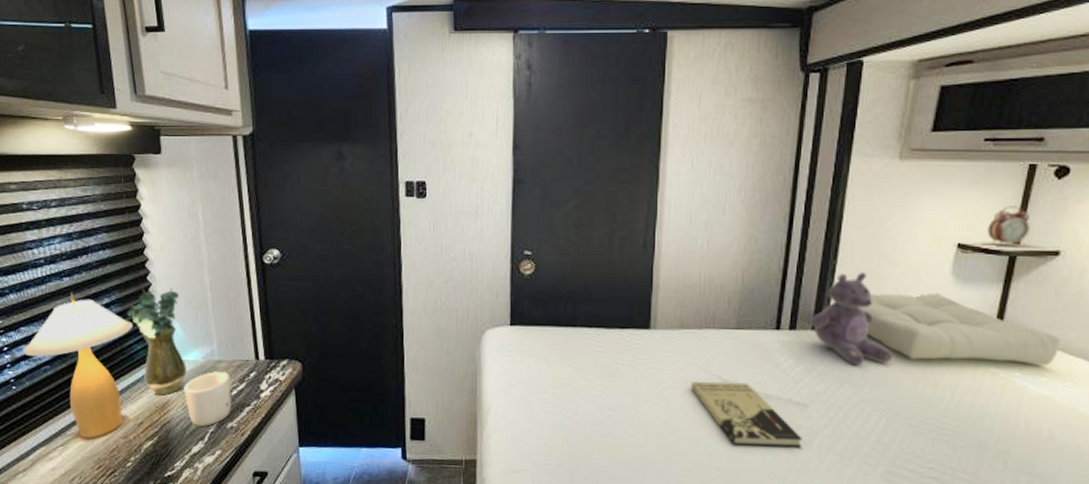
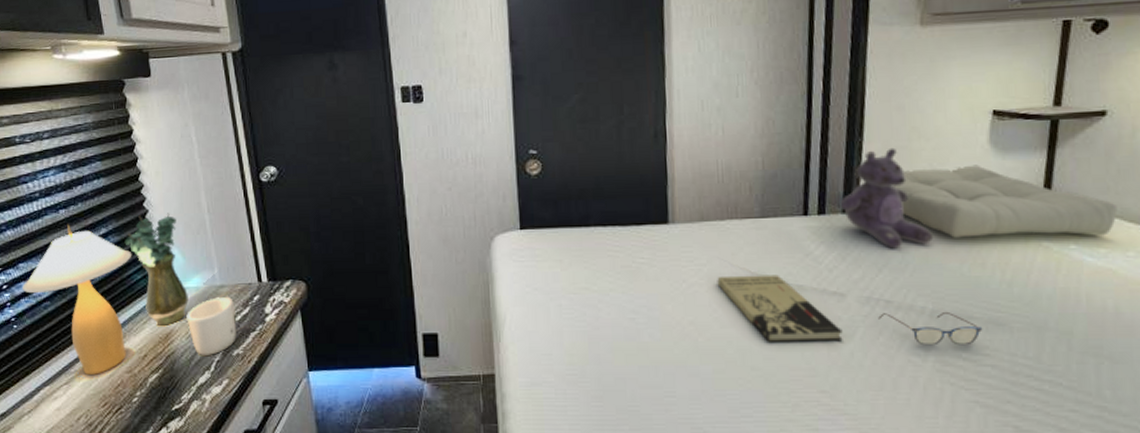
glasses: none [836,424,930,459] -> present [878,312,983,346]
alarm clock: present [987,205,1031,246] -> none [1023,65,1071,109]

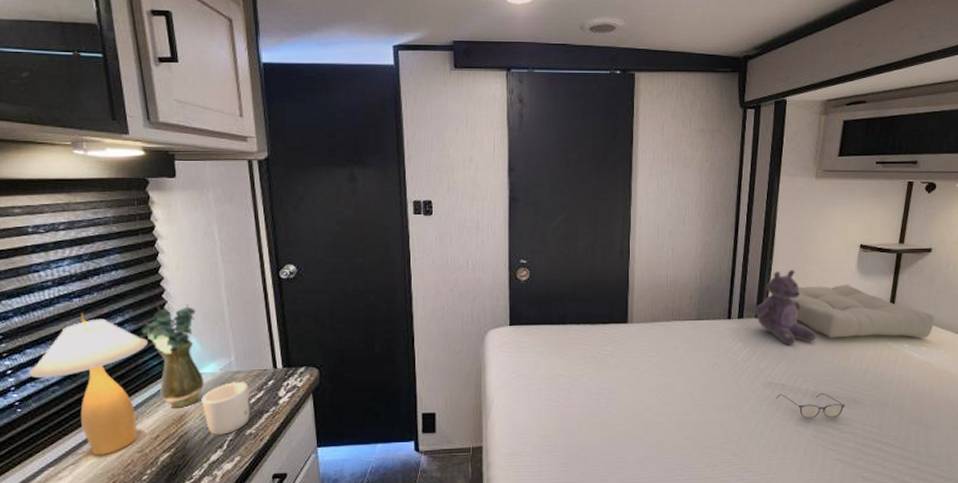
book: present [717,274,843,342] -> none [662,364,751,417]

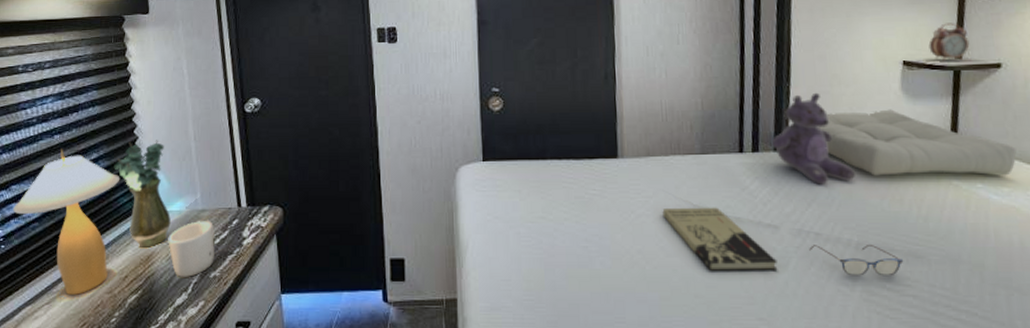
book: none [662,364,751,417] -> present [662,207,778,271]
alarm clock: none [881,214,911,245] -> present [928,23,970,61]

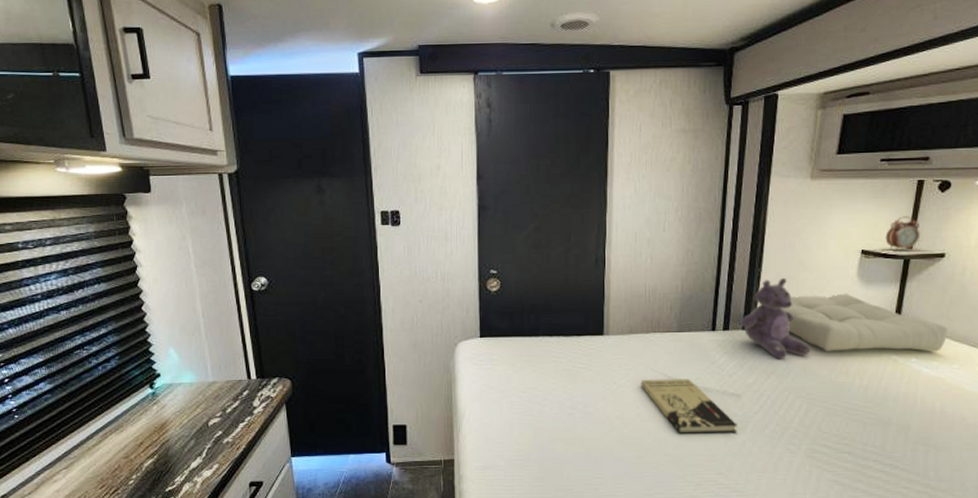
table lamp: present [13,149,120,295] -> none [24,324,131,460]
vase: present [114,140,171,249] -> none [123,316,183,418]
mug: present [168,220,215,277] -> none [181,391,227,443]
glasses: present [809,245,904,277] -> none [765,411,844,437]

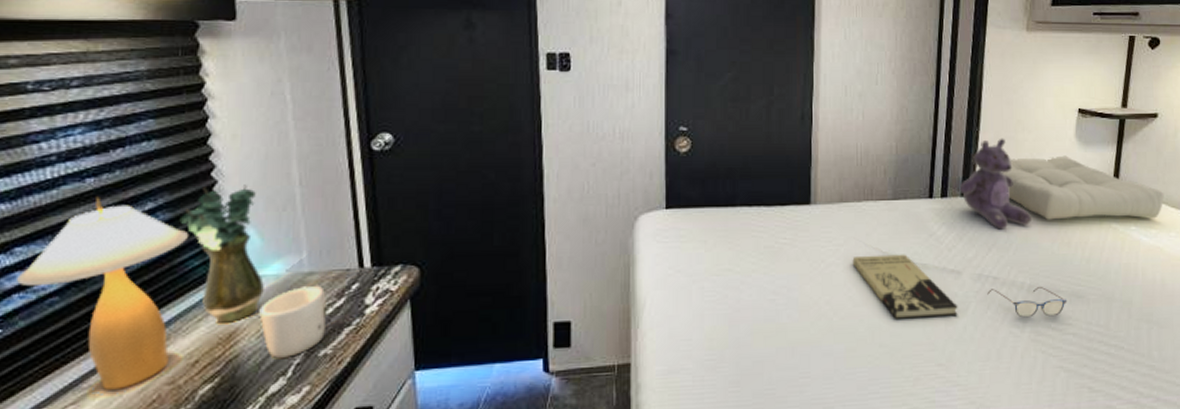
table lamp: none [24,324,131,460] -> present [17,197,189,390]
vase: none [123,316,183,418] -> present [179,184,264,325]
mug: none [181,391,227,443] -> present [259,285,326,358]
glasses: none [765,411,844,437] -> present [987,287,1068,318]
alarm clock: present [885,216,921,251] -> none [1101,73,1134,110]

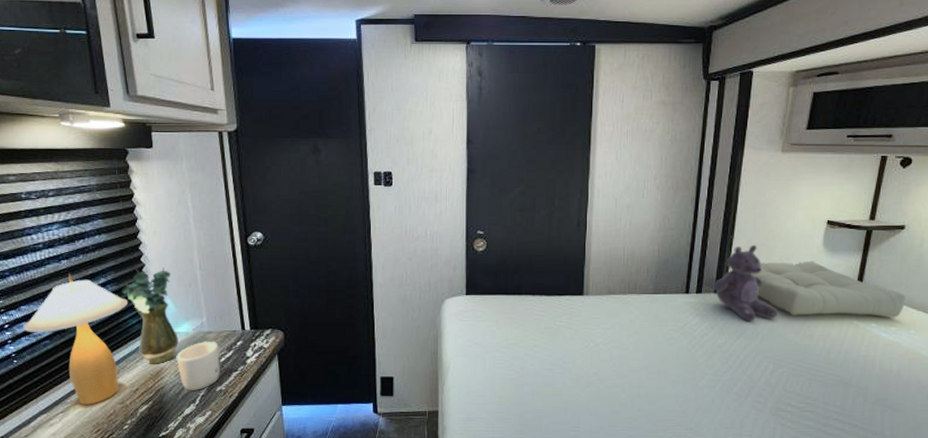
book: present [852,254,958,319] -> none [617,338,707,391]
glasses: present [987,287,1068,318] -> none [734,370,807,396]

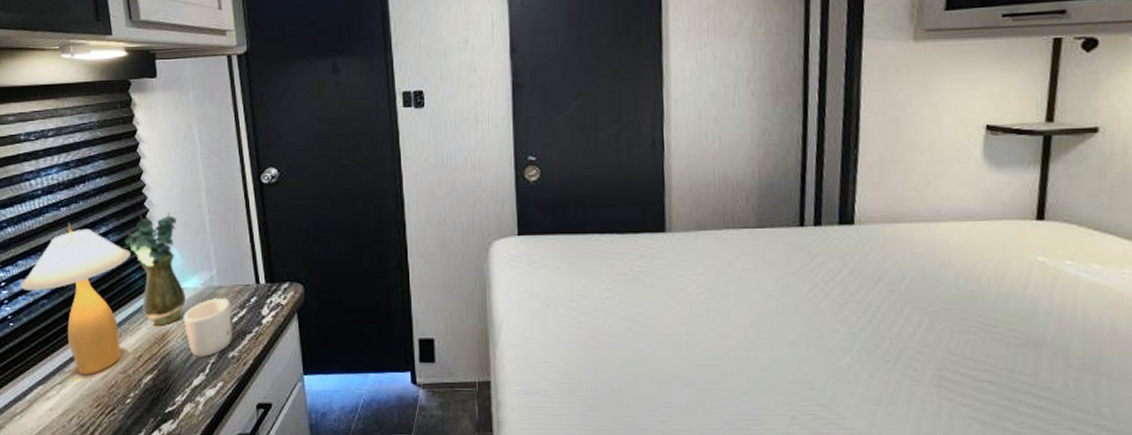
stuffed animal: present [713,244,779,322] -> none [836,160,930,261]
seat cushion: present [724,261,906,318] -> none [849,179,1112,252]

